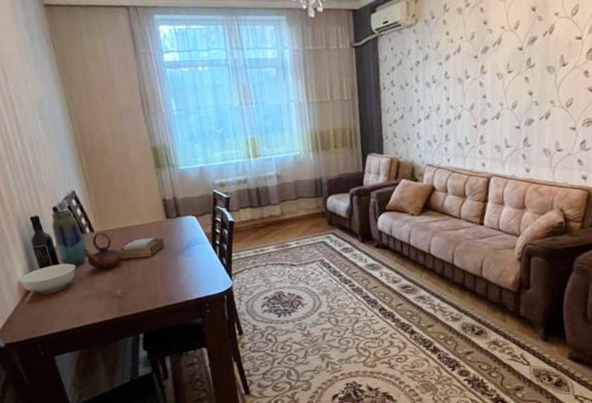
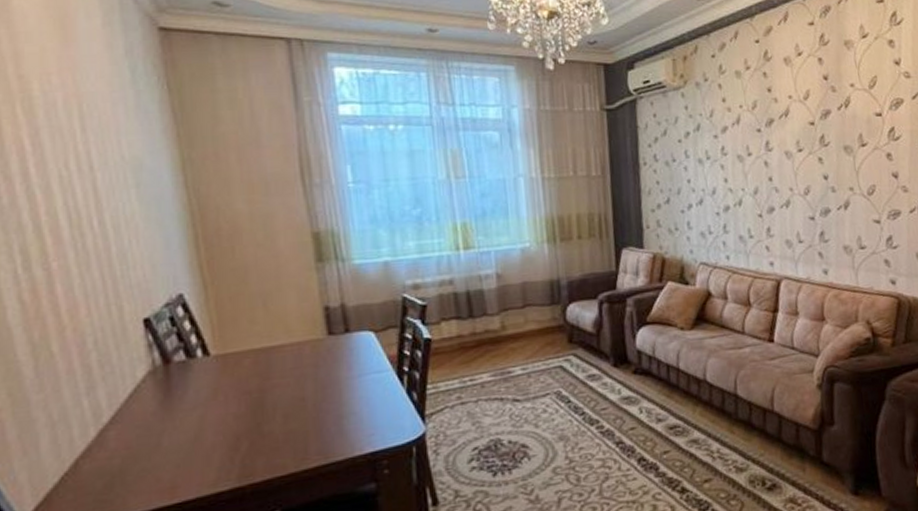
bowl: present [19,263,76,295] -> none [72,404,175,455]
wine bottle: present [29,215,60,269] -> none [99,330,148,415]
vase: present [51,210,87,266] -> none [139,322,194,409]
teapot: present [83,232,123,270] -> none [189,356,255,414]
napkin holder: present [117,237,164,260] -> none [245,362,323,397]

